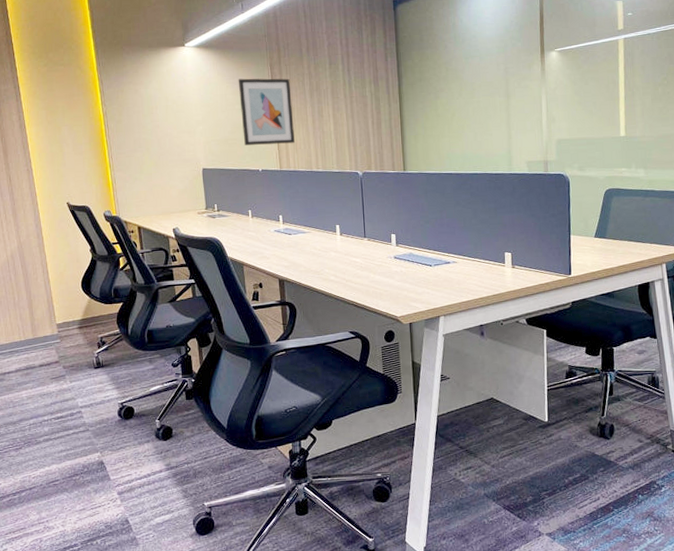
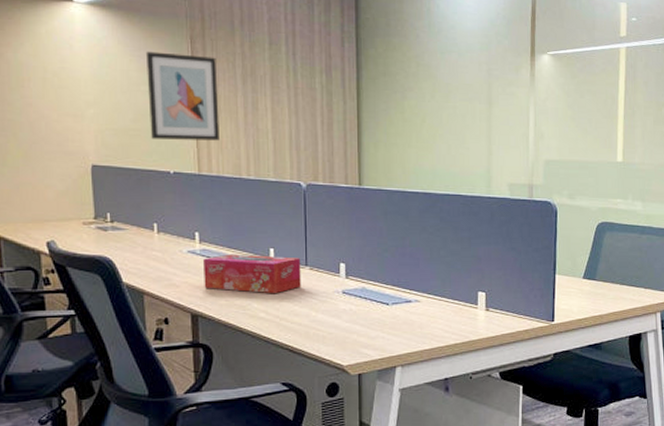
tissue box: none [286,230,362,261] -> present [202,254,301,294]

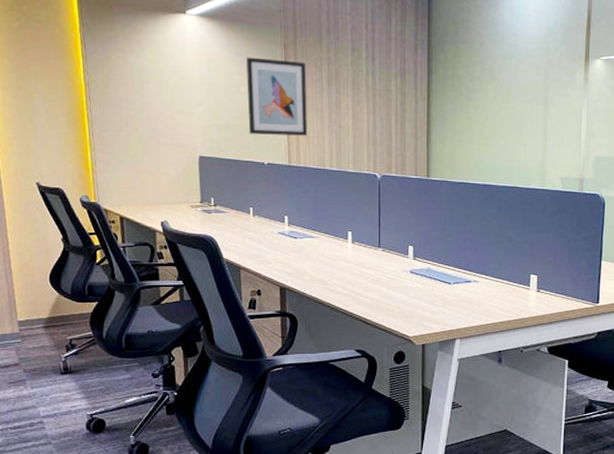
tissue box: present [202,254,301,294] -> none [290,235,375,272]

